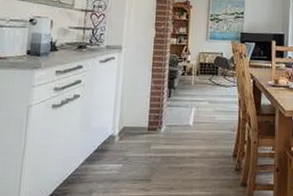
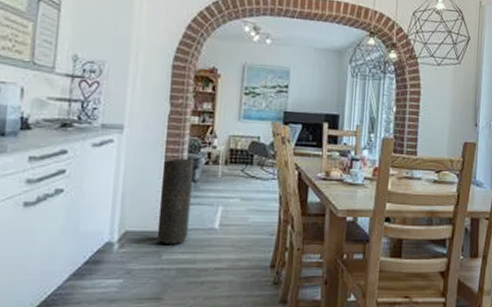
trash can: none [146,70,174,137] -> present [157,158,195,244]

